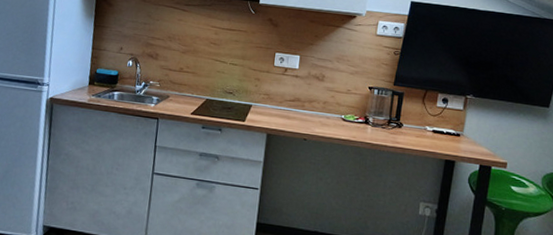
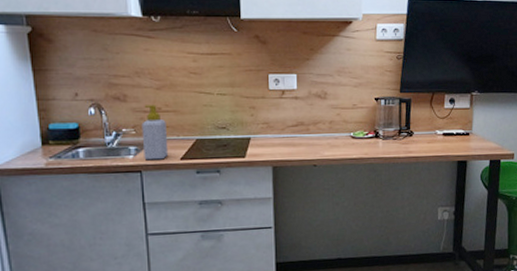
soap bottle: none [162,64,185,112] -> present [141,105,169,160]

